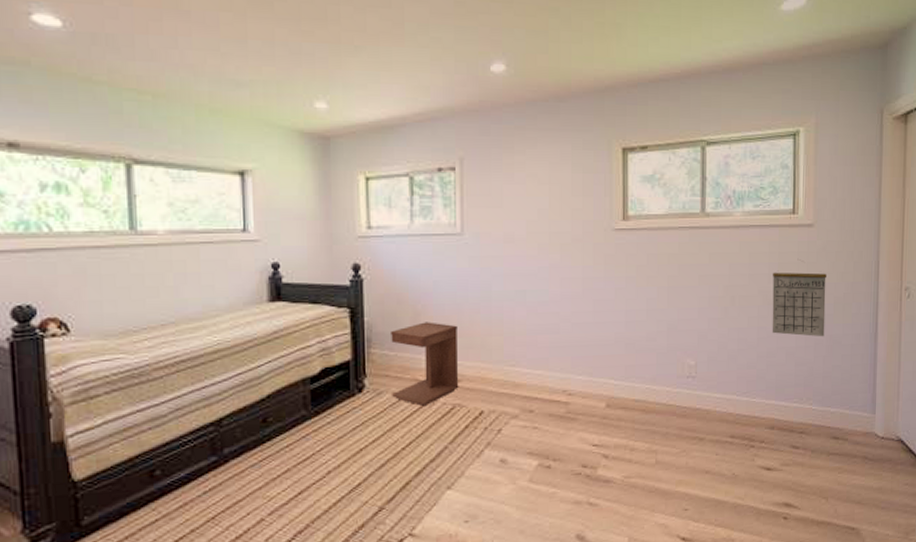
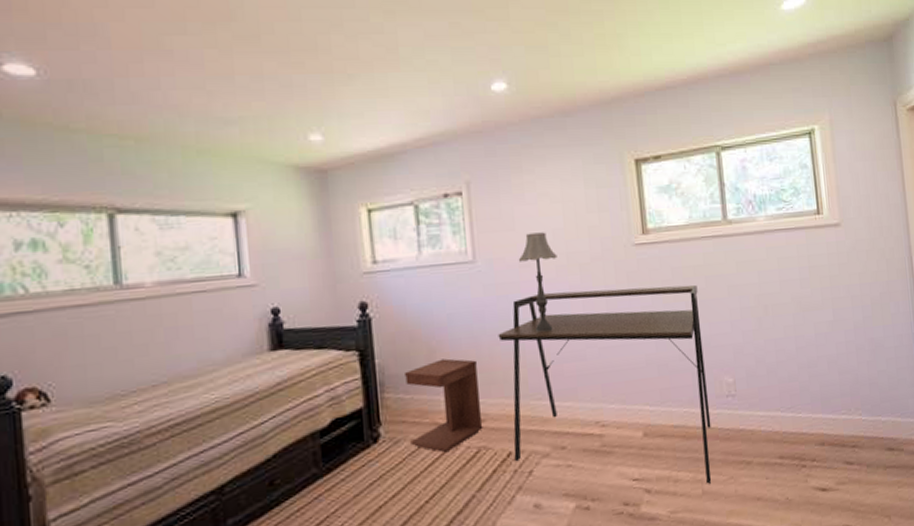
desk: none [479,268,670,455] -> present [498,284,712,484]
table lamp: none [503,211,540,304] -> present [518,232,557,332]
calendar: present [772,259,826,337] -> none [804,261,866,342]

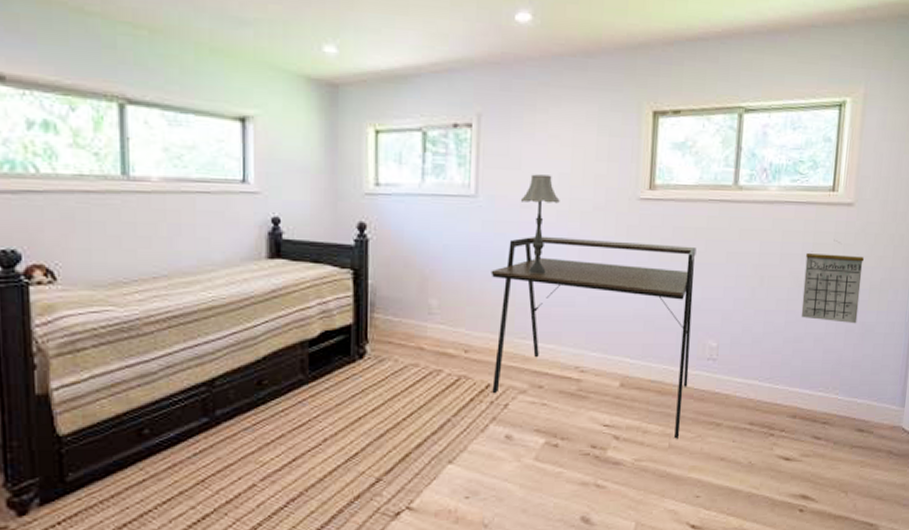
side table: present [405,358,483,453] -> none [394,288,466,377]
calendar: none [804,261,866,342] -> present [801,240,864,324]

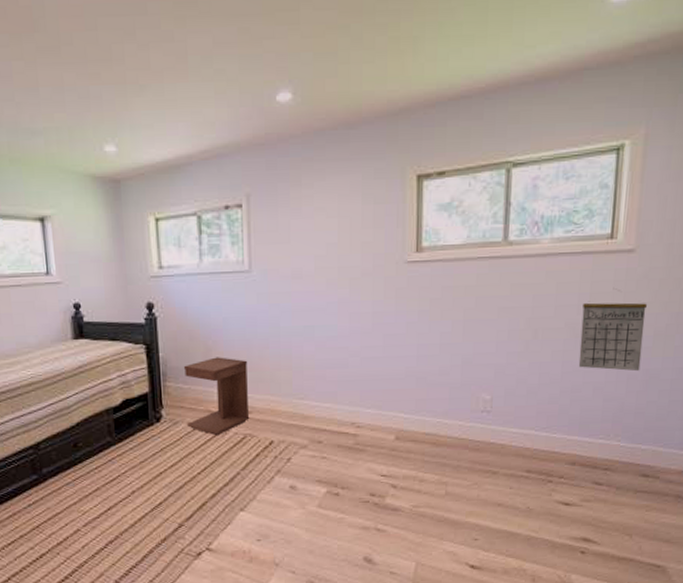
side table: none [394,288,466,377] -> present [184,357,250,436]
desk: present [491,236,697,439] -> none [268,303,467,487]
table lamp: present [520,174,560,274] -> none [291,246,329,340]

